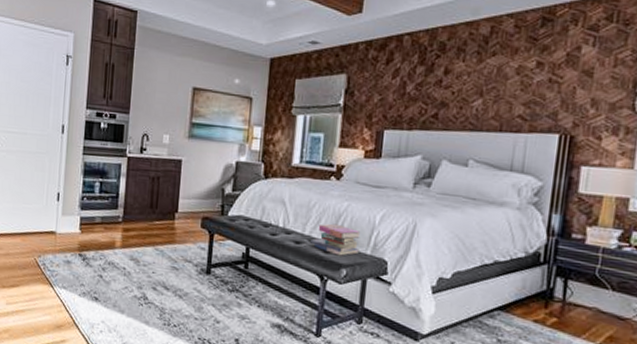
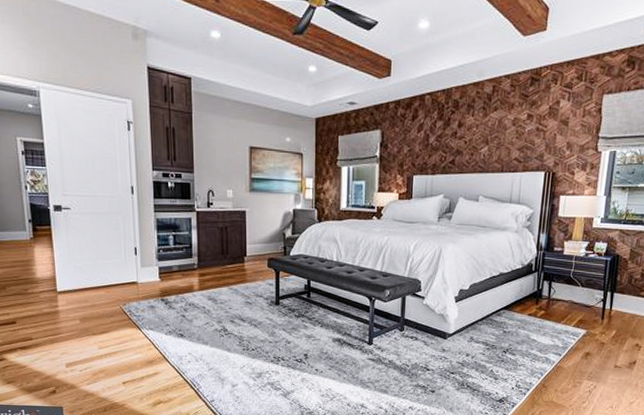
books: present [310,223,361,256] -> none [360,255,399,280]

